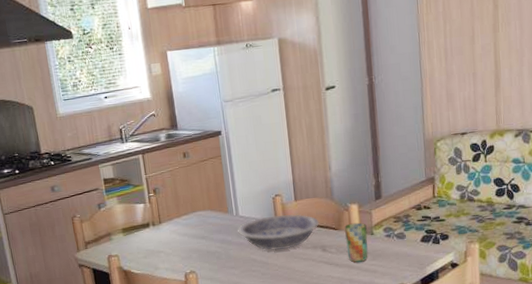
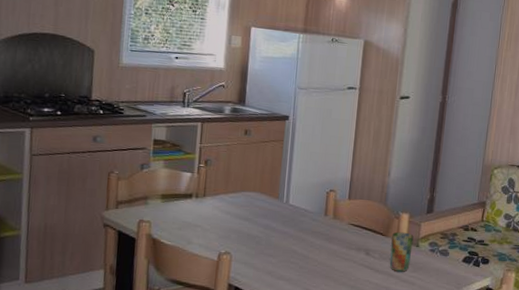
bowl: present [238,214,320,251] -> none [284,210,369,246]

